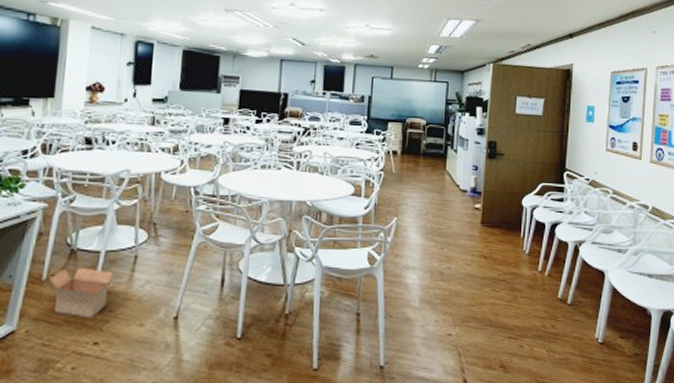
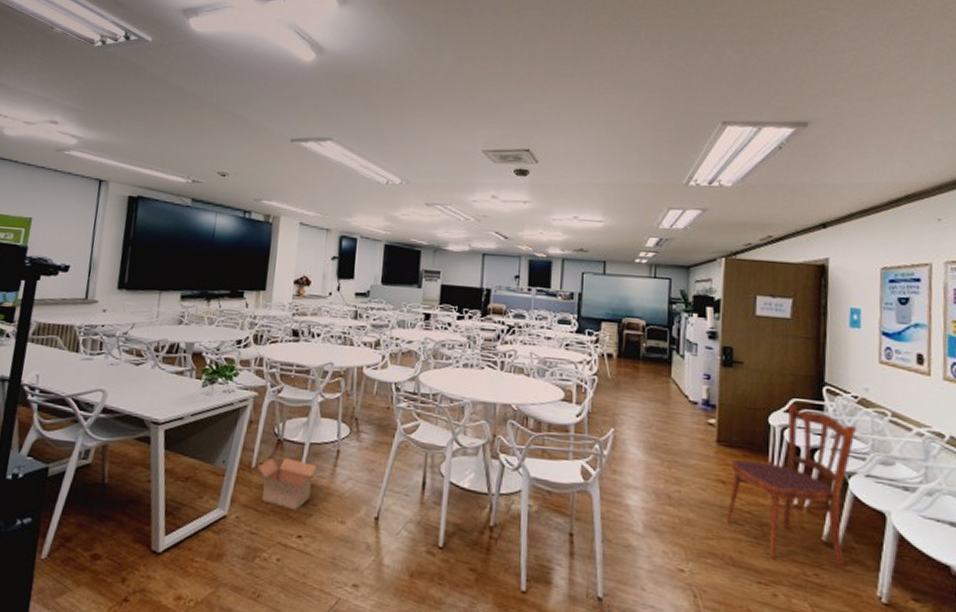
dining chair: none [486,187,586,319] -> present [726,403,856,568]

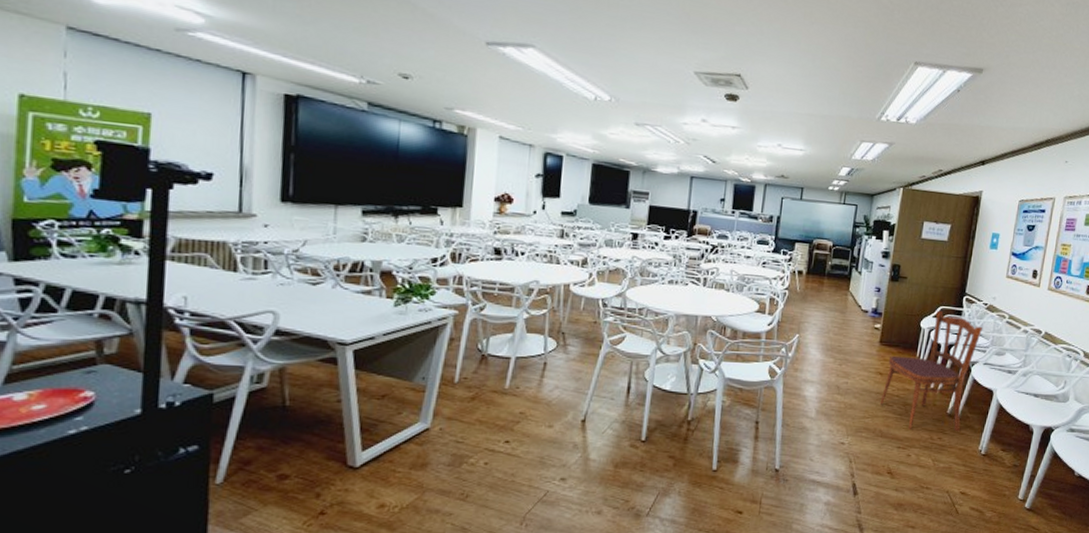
cardboard box: present [258,457,317,511] -> none [462,371,524,419]

